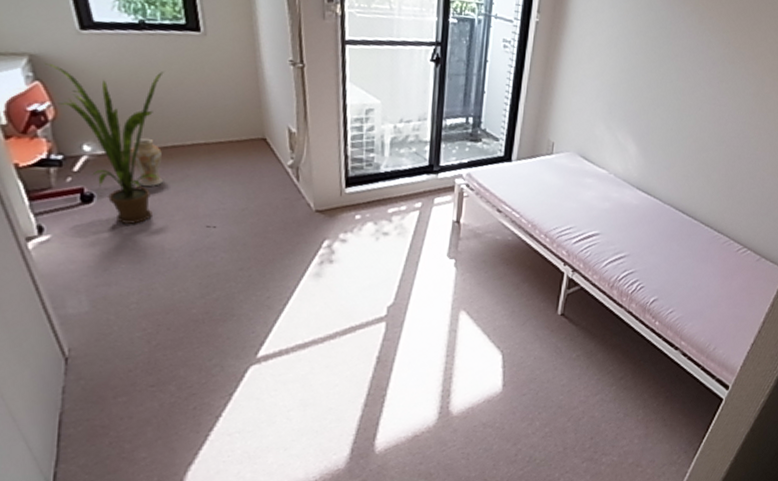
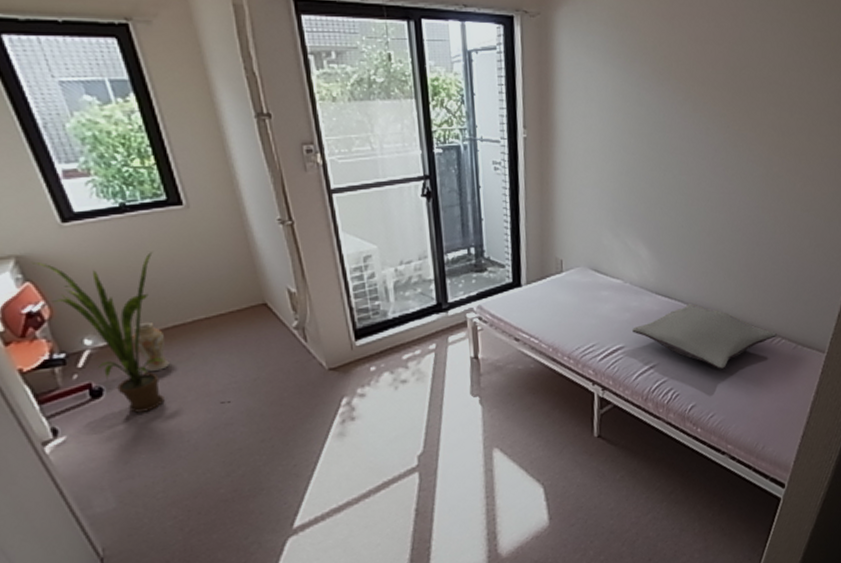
pillow: none [609,202,745,270] -> present [632,303,778,370]

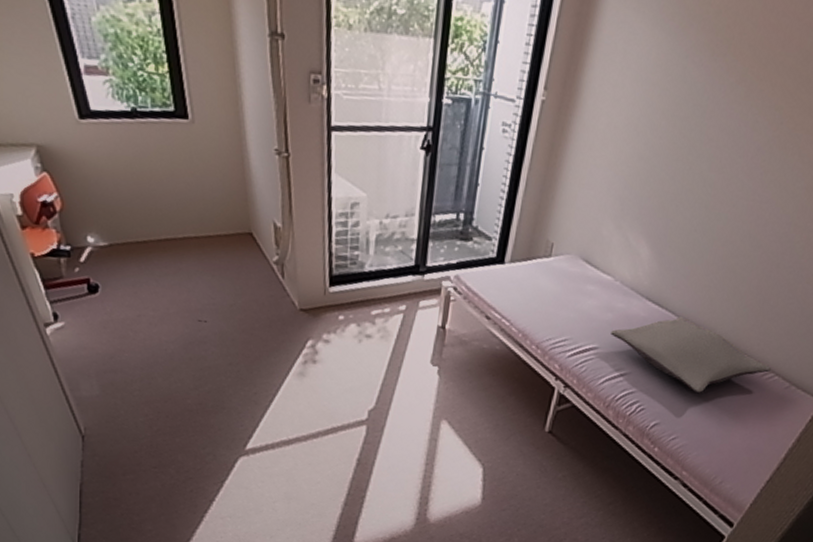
house plant: present [33,252,166,413] -> none [51,154,156,315]
vase: present [131,321,169,372] -> none [127,230,158,280]

